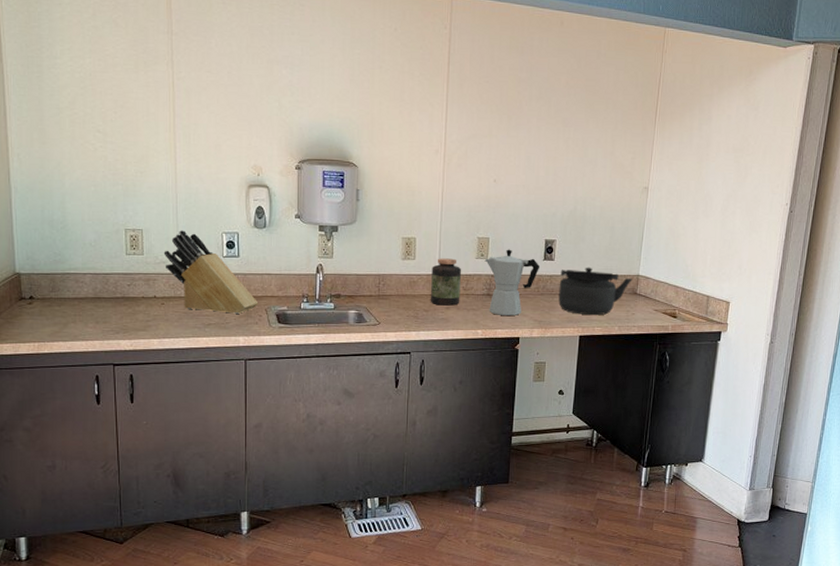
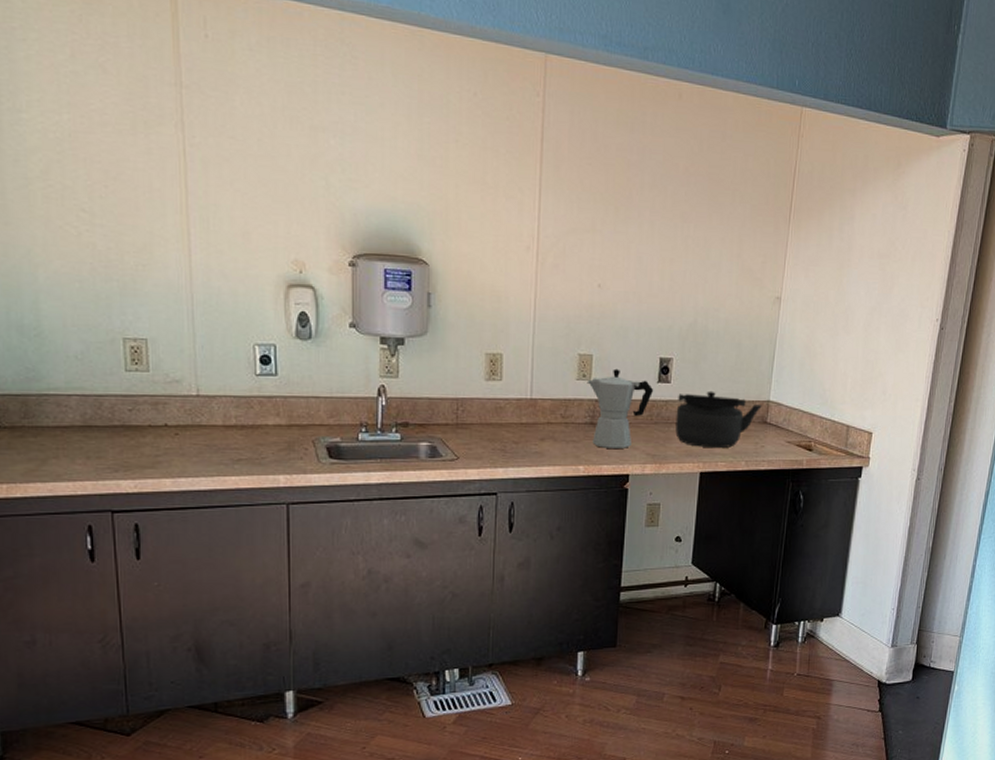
knife block: present [163,230,259,314] -> none [176,341,304,447]
jar: present [430,258,462,306] -> none [520,379,560,437]

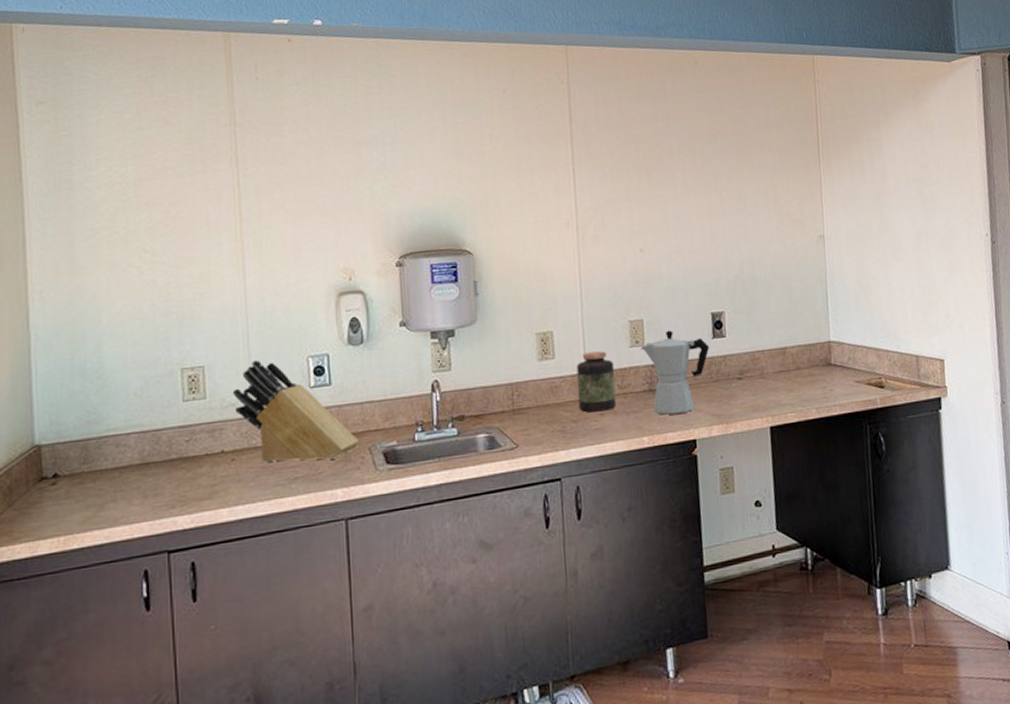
knife block: none [176,341,304,447] -> present [232,360,360,462]
jar: none [520,379,560,437] -> present [576,351,617,413]
kettle: present [675,390,762,449] -> none [735,339,823,400]

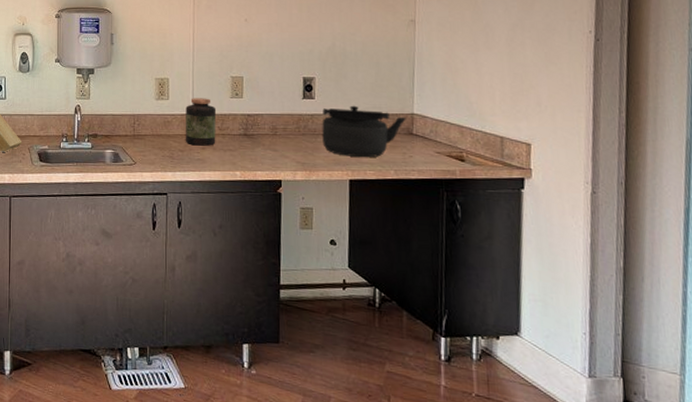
moka pot: present [640,330,710,415] -> none [239,88,300,158]
kettle: none [735,339,823,400] -> present [322,105,406,158]

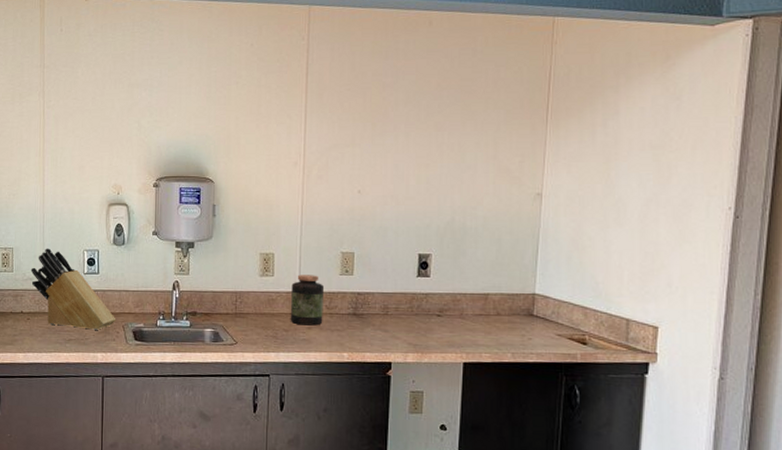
kettle: present [322,105,406,158] -> none [437,284,527,340]

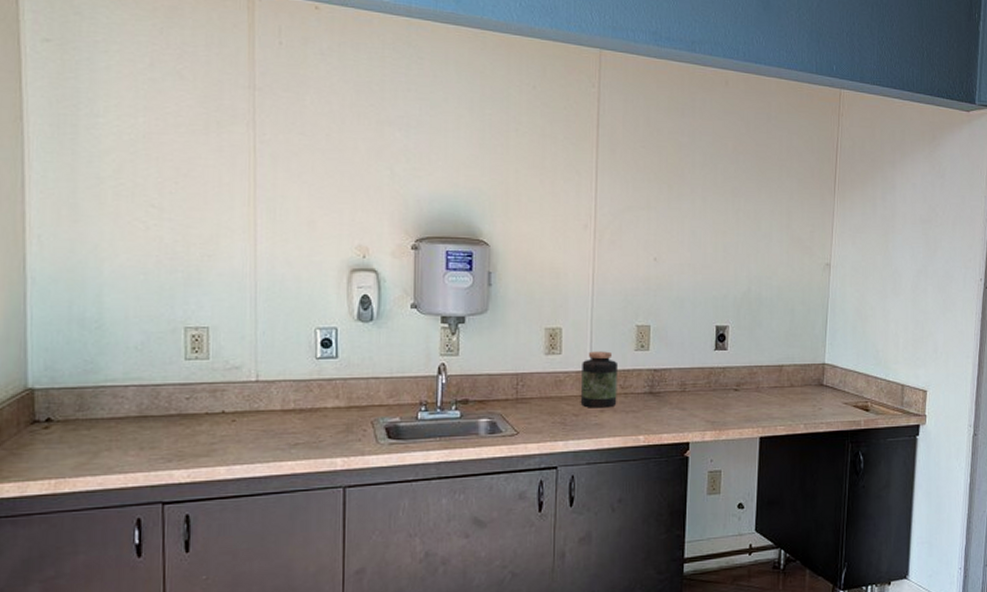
knife block: present [30,248,116,330] -> none [236,327,363,429]

